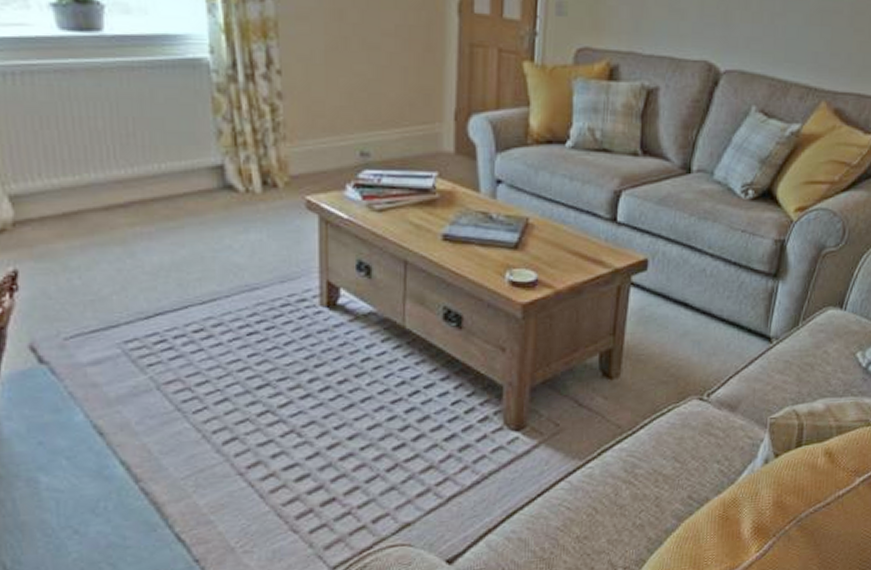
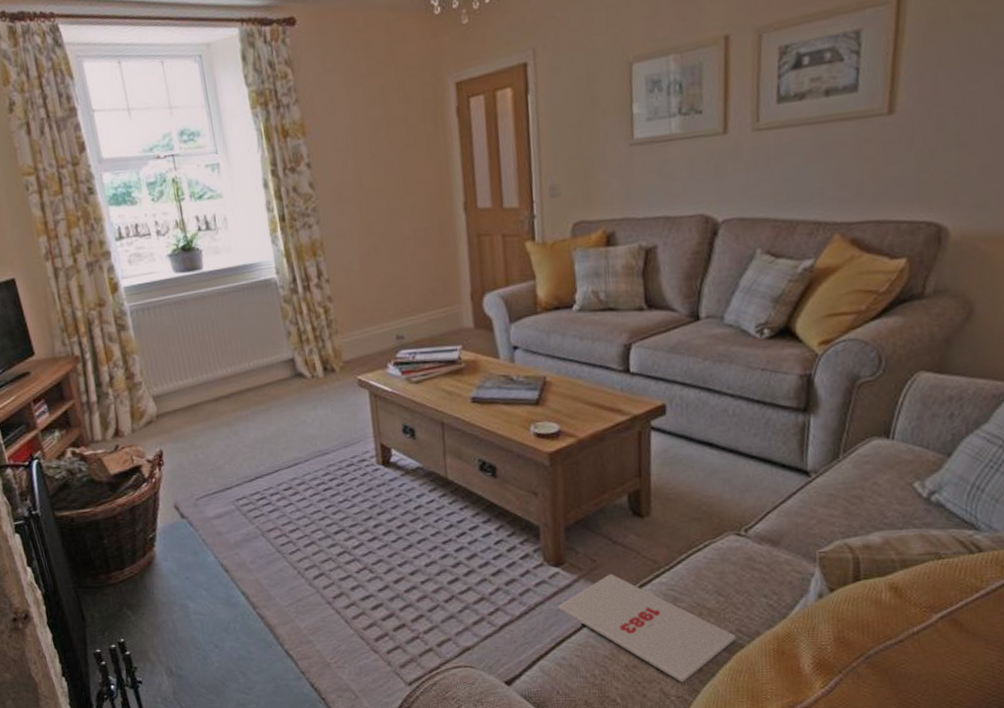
magazine: none [514,438,687,553] -> present [558,573,737,683]

